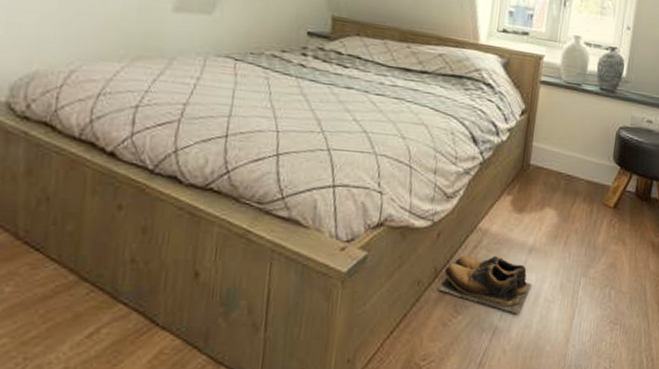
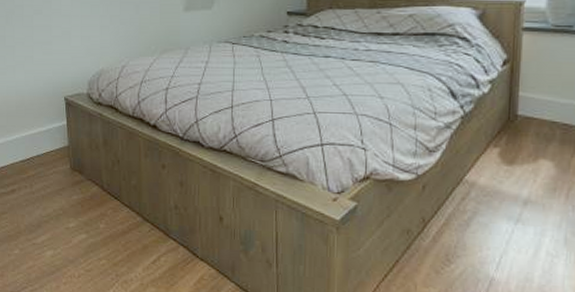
shoes: present [438,255,532,314] -> none [427,207,530,267]

